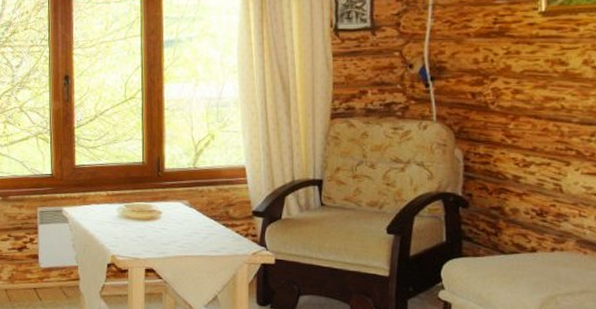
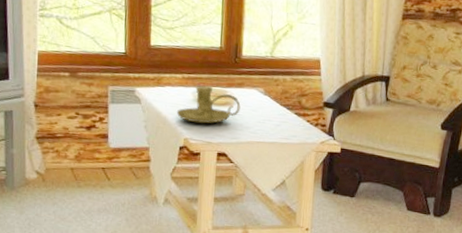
candle holder: none [102,202,166,240] -> present [176,86,241,124]

